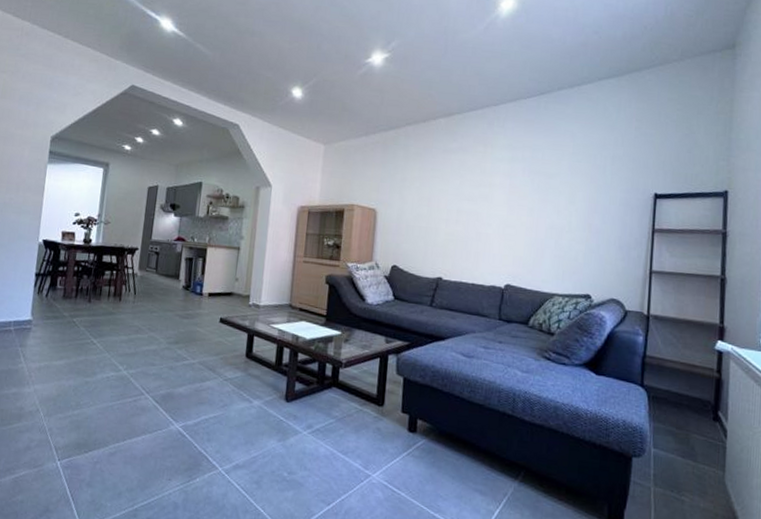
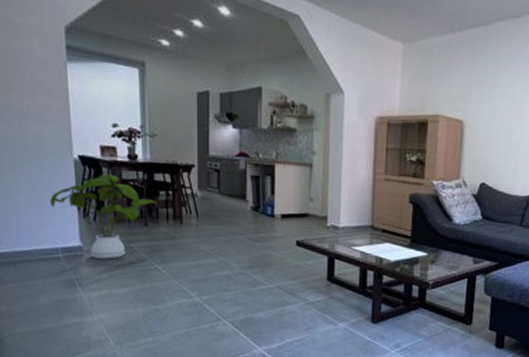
house plant: none [12,256,103,333] -> present [50,174,158,259]

